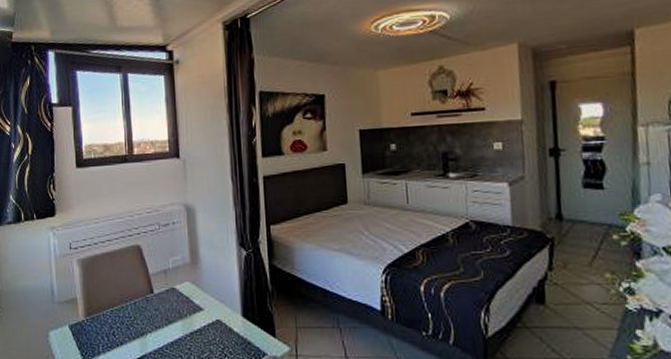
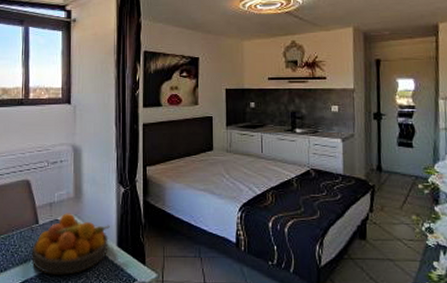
fruit bowl: none [148,280,233,349] -> present [31,213,110,275]

